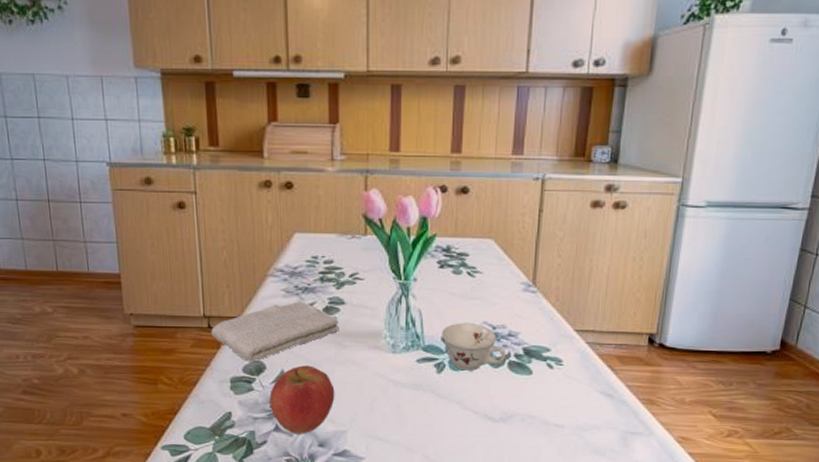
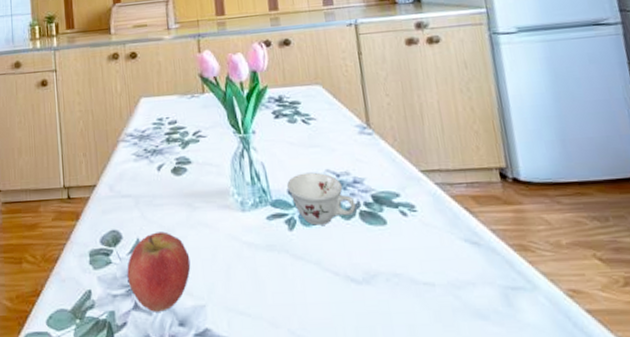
washcloth: present [211,301,340,362] -> none [71,164,188,232]

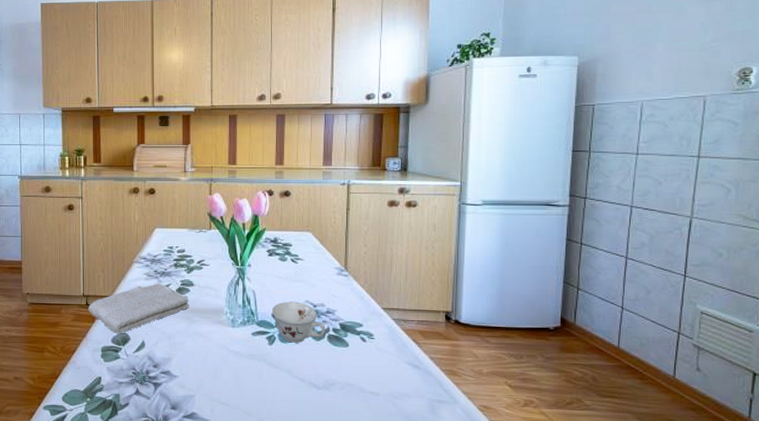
washcloth: none [71,164,188,232] -> present [88,283,189,334]
apple: present [127,231,191,312] -> none [132,337,185,398]

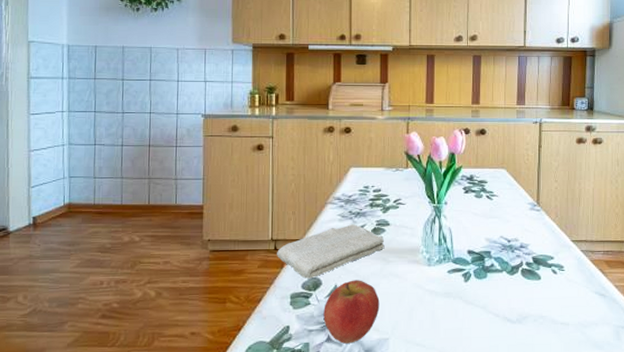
apple: none [132,337,185,398] -> present [323,280,380,344]
teacup: present [272,301,326,343] -> none [468,237,519,279]

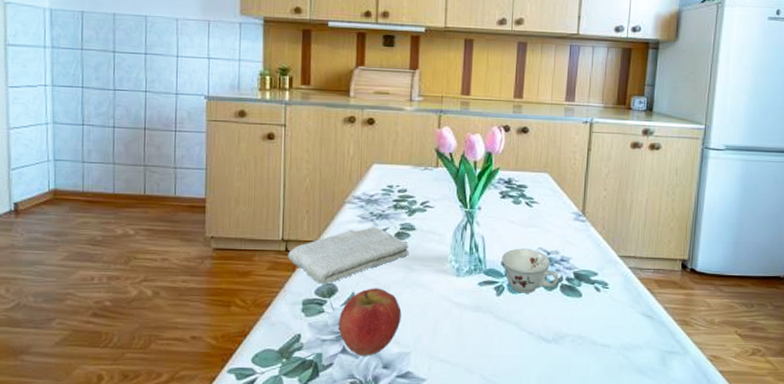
teacup: none [468,237,519,279] -> present [502,248,559,293]

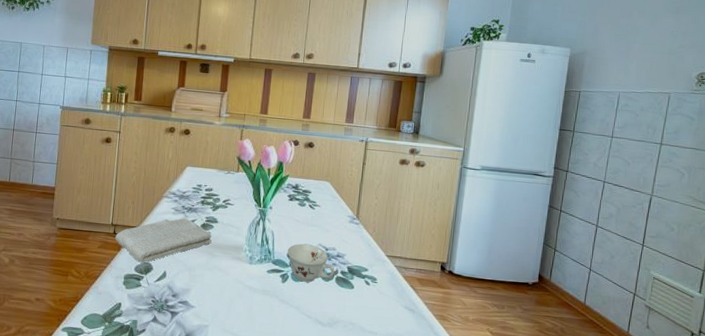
apple: present [338,288,402,356] -> none [151,268,203,326]

